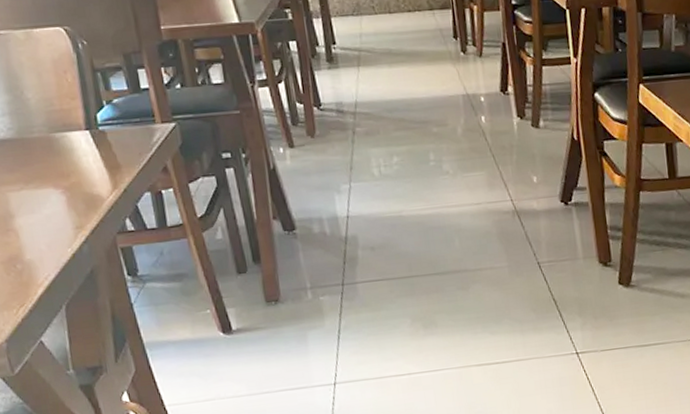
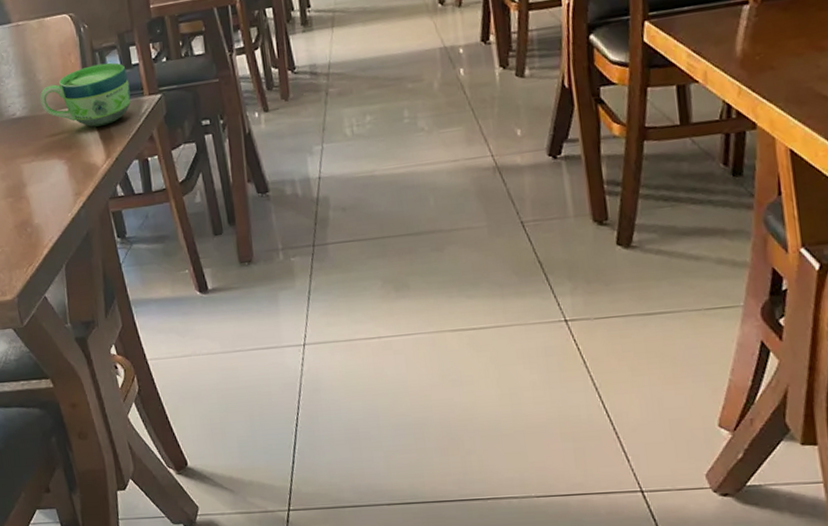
cup: none [29,84,141,155] -> present [40,62,131,127]

